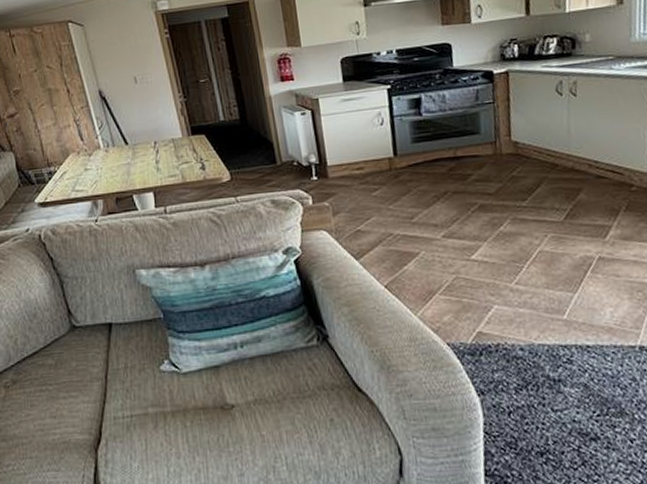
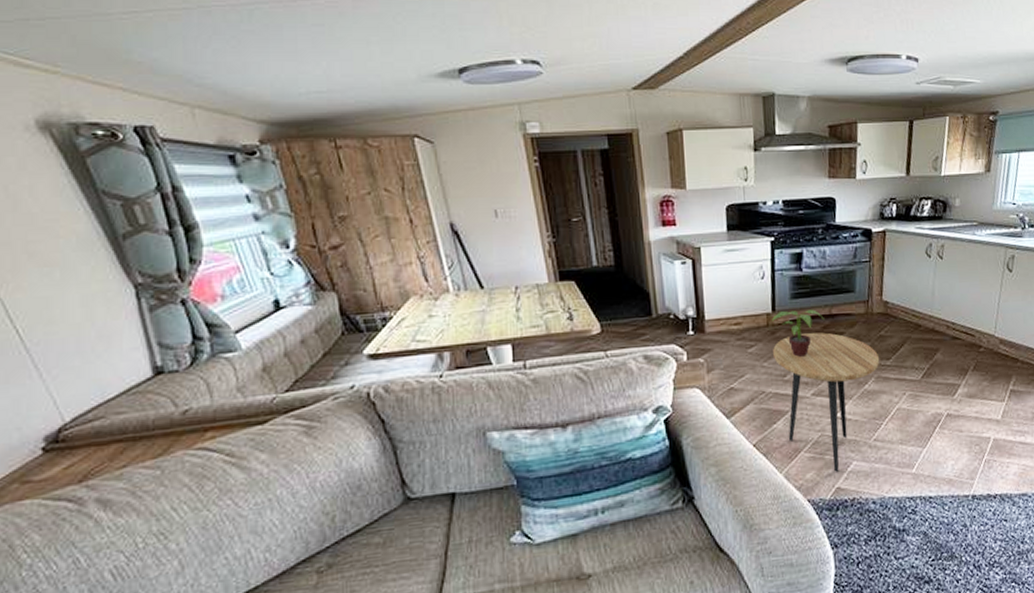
potted plant: none [393,152,449,199] -> present [771,309,824,357]
side table: none [397,175,515,316] -> present [773,332,880,472]

